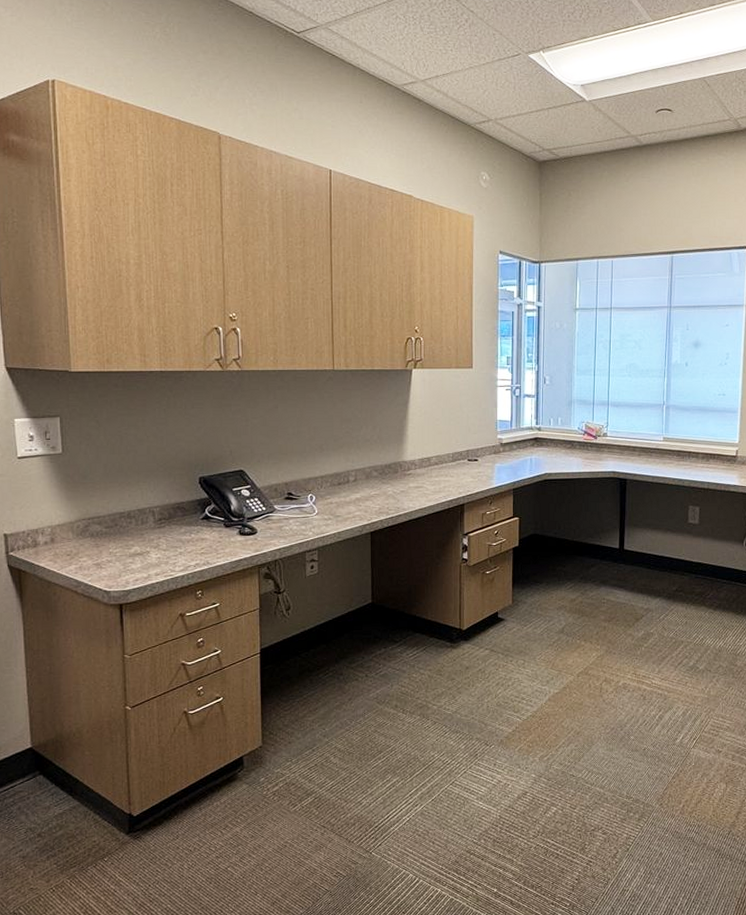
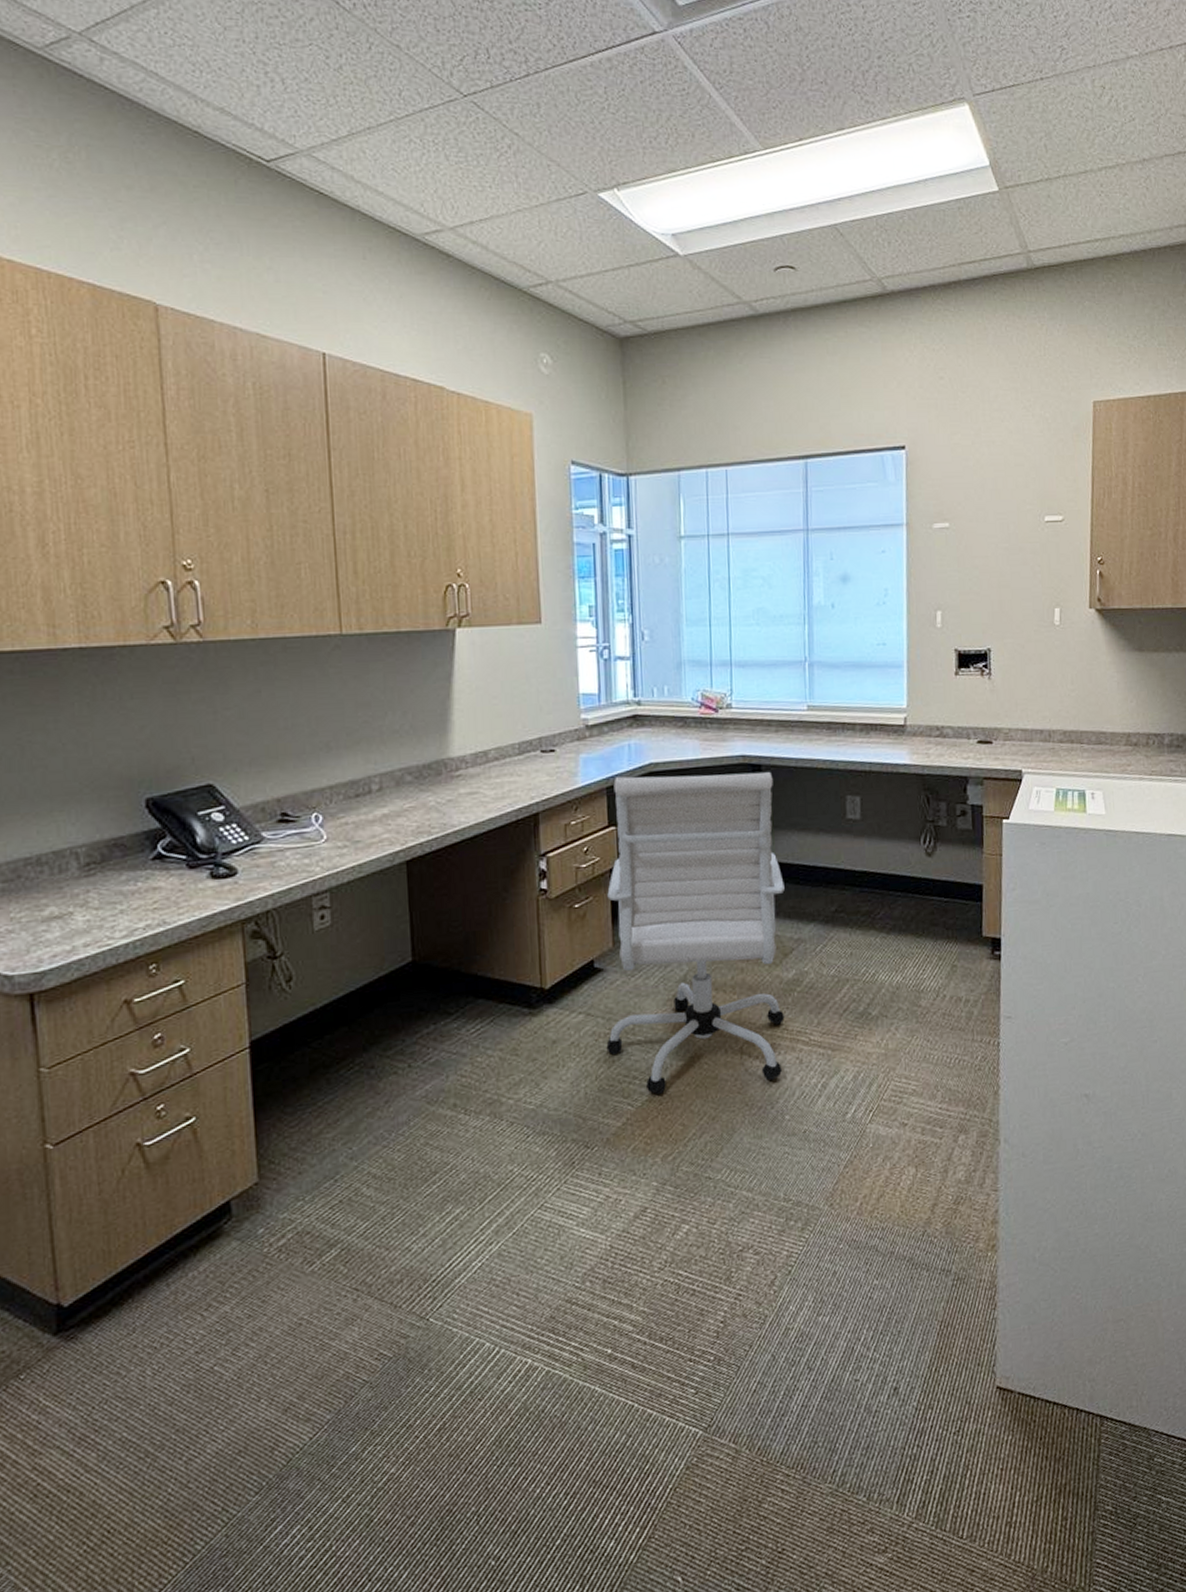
office chair: none [504,482,639,713] -> present [606,771,785,1095]

